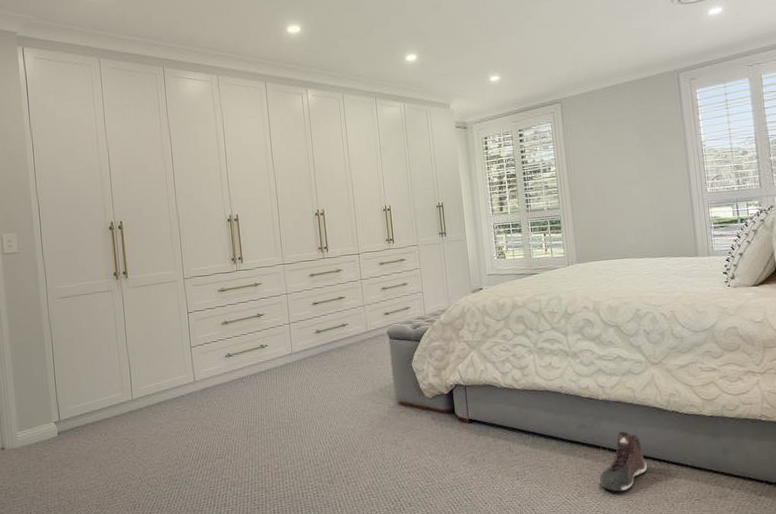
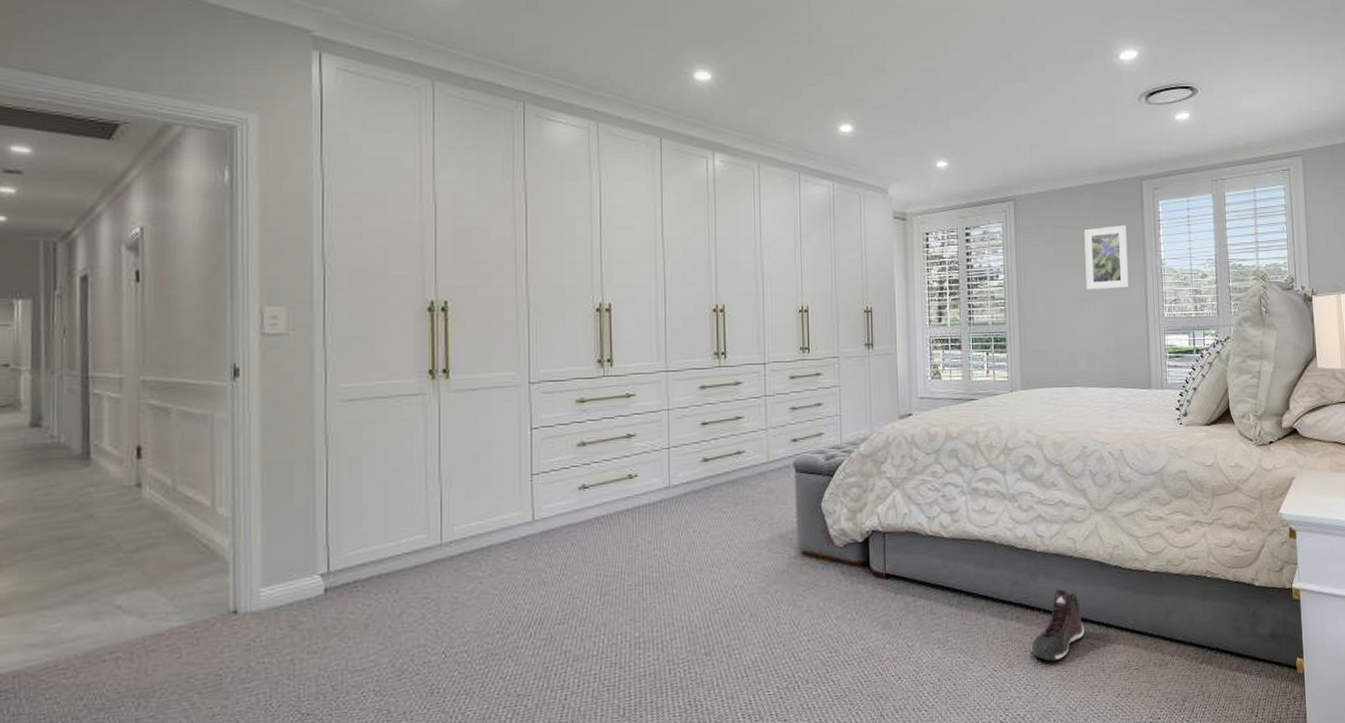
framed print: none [626,113,672,174] -> present [1084,224,1129,290]

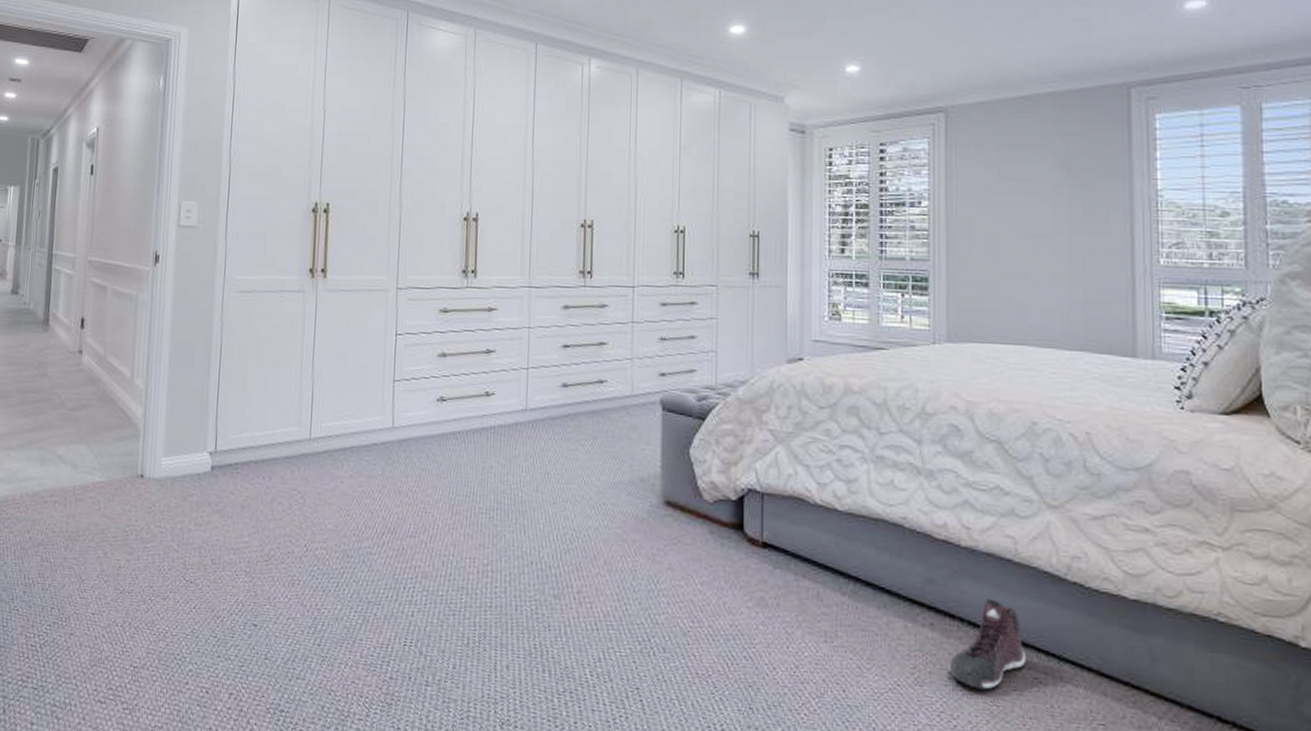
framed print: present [1084,224,1129,290] -> none [1042,143,1107,225]

